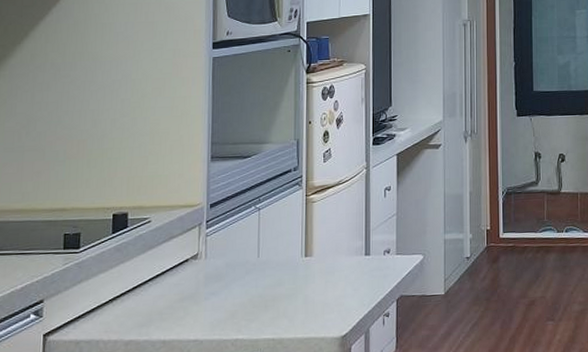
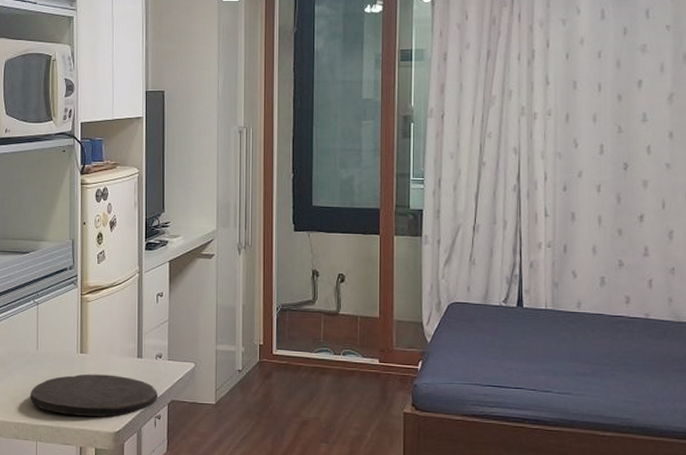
plate: none [250,276,387,325] -> present [30,374,159,417]

